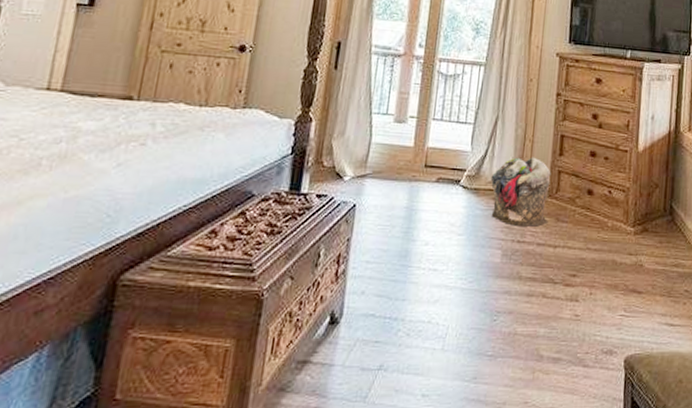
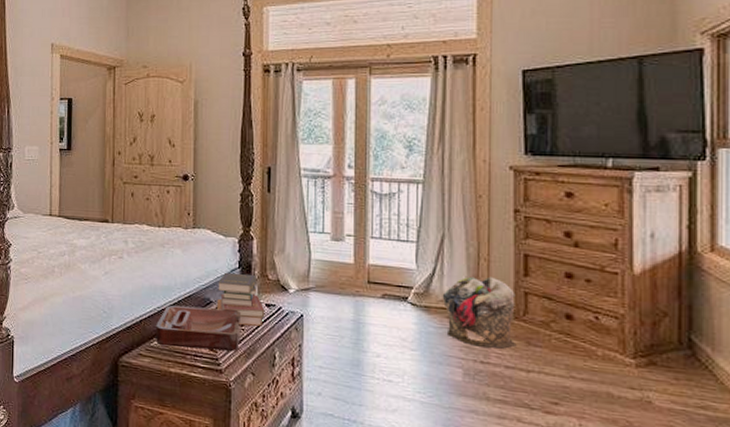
decorative tray: none [175,201,288,255] -> present [156,305,242,352]
books: none [259,159,315,221] -> present [217,272,265,327]

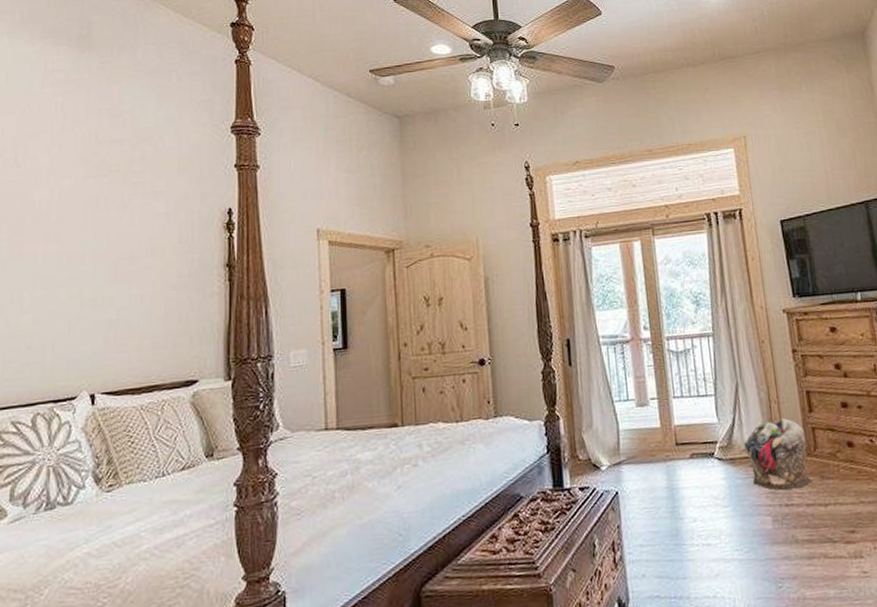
decorative tray: present [156,305,242,352] -> none [462,501,557,561]
books: present [217,272,265,327] -> none [527,457,580,517]

